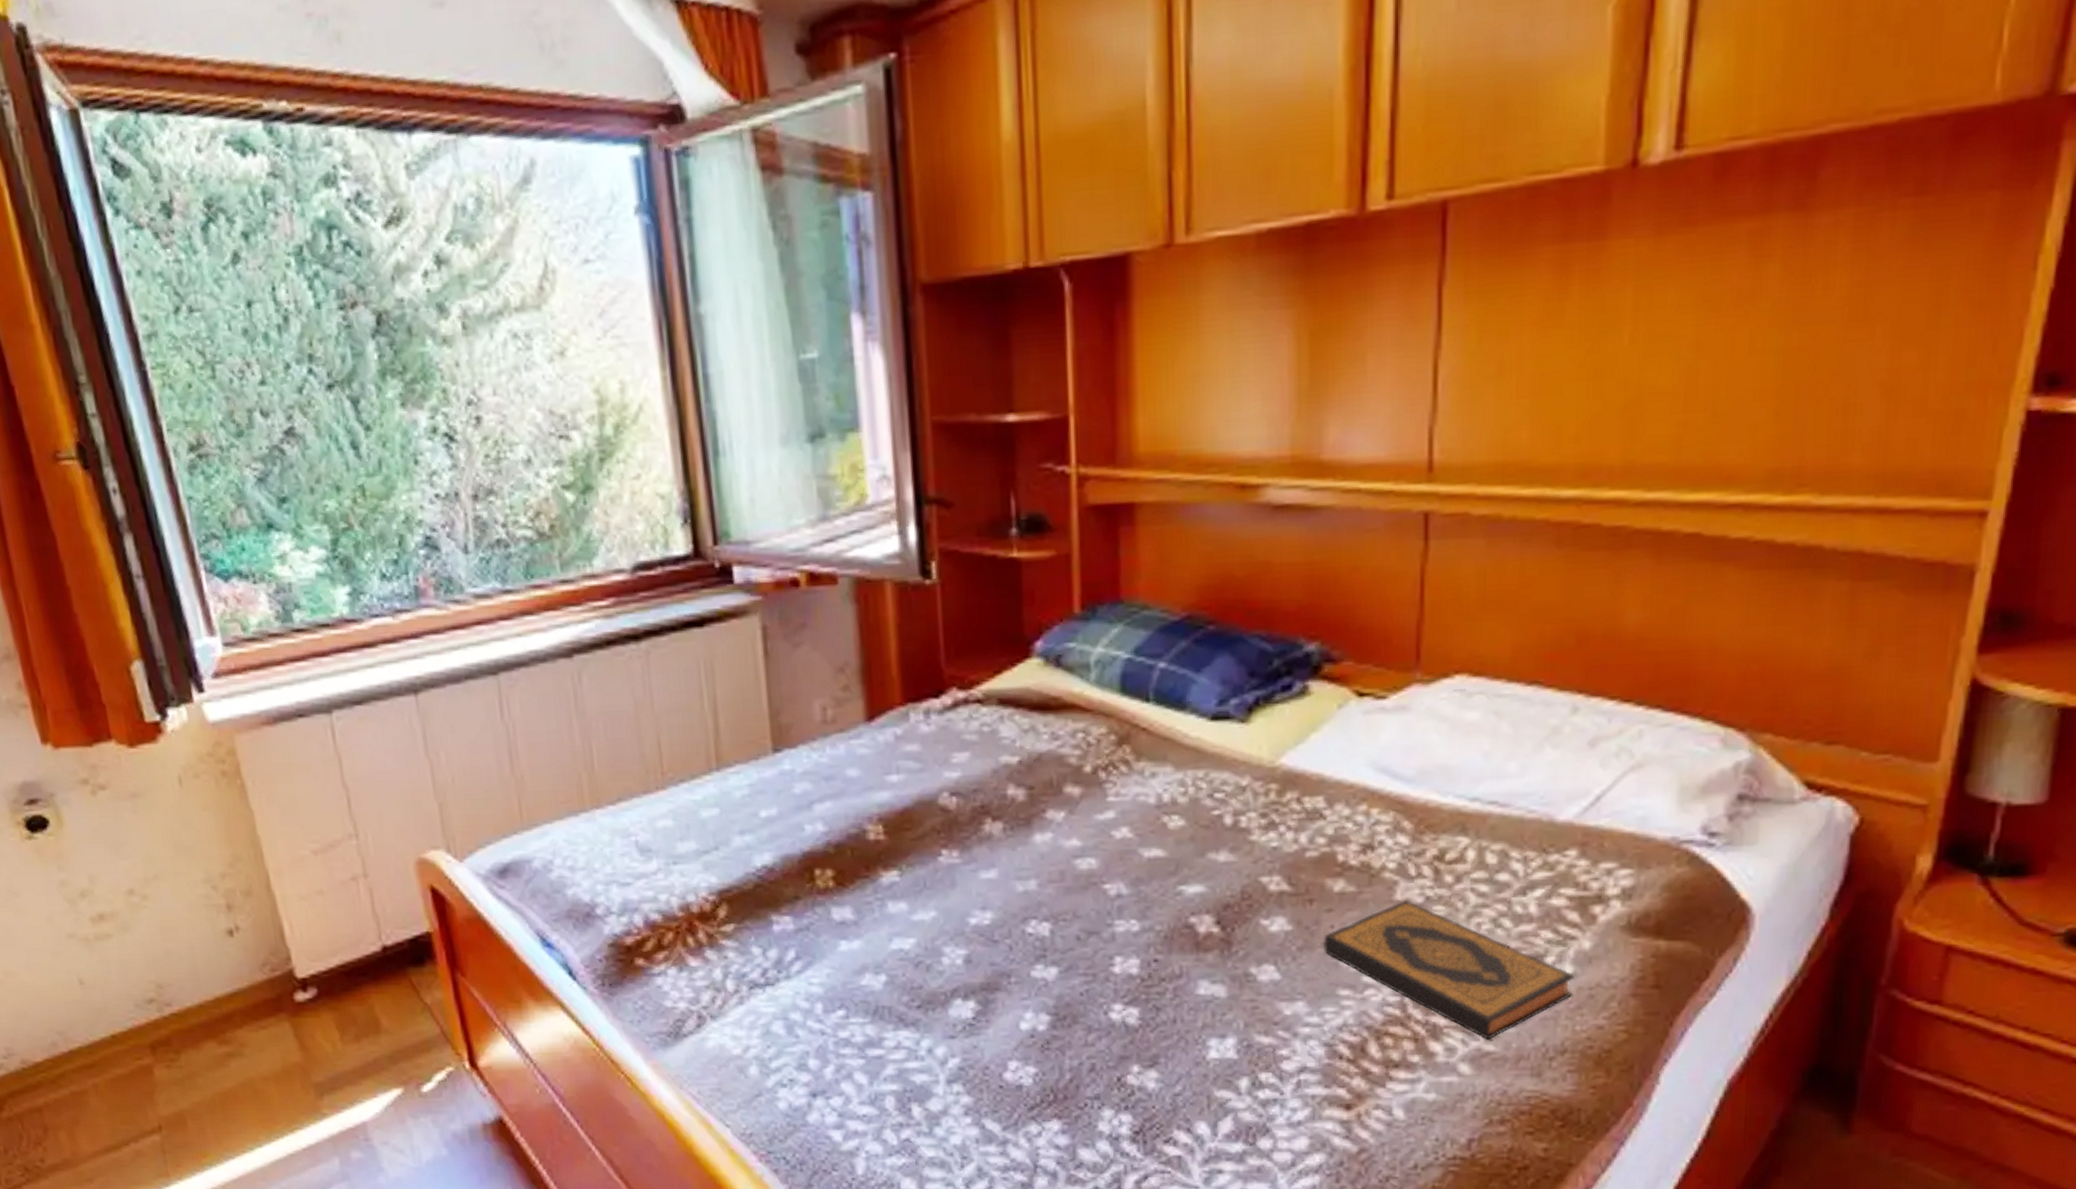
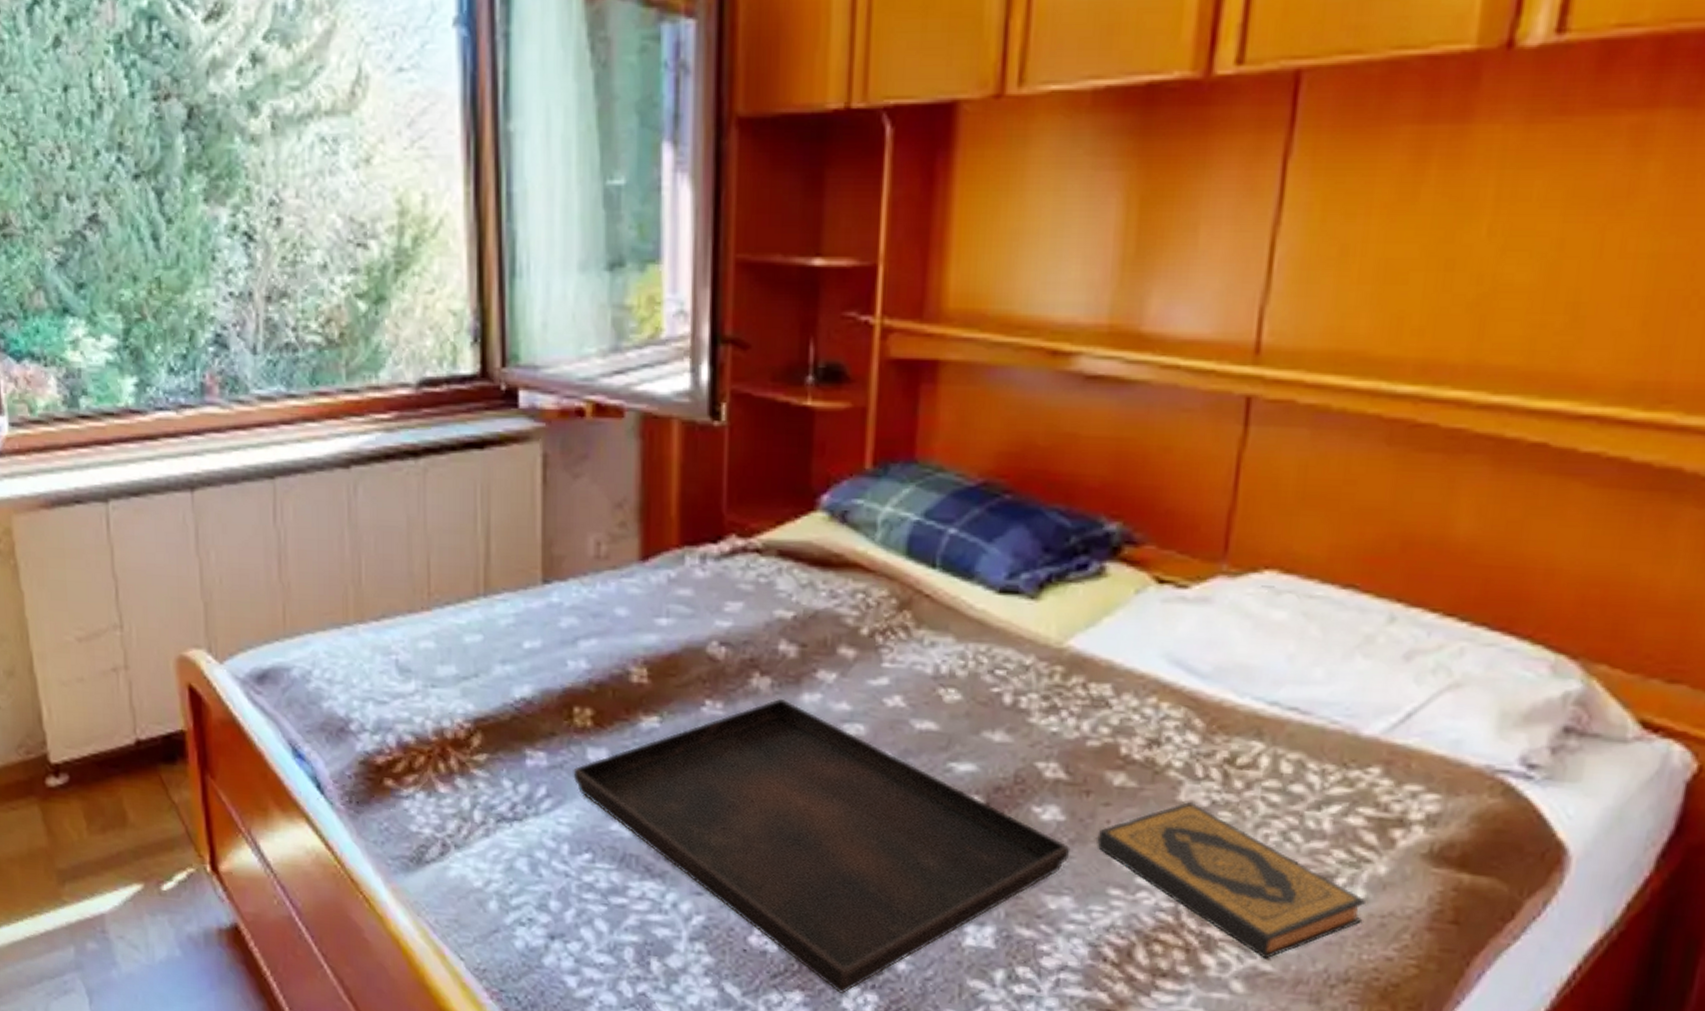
serving tray: none [819,842,1300,1117] -> present [573,699,1071,993]

